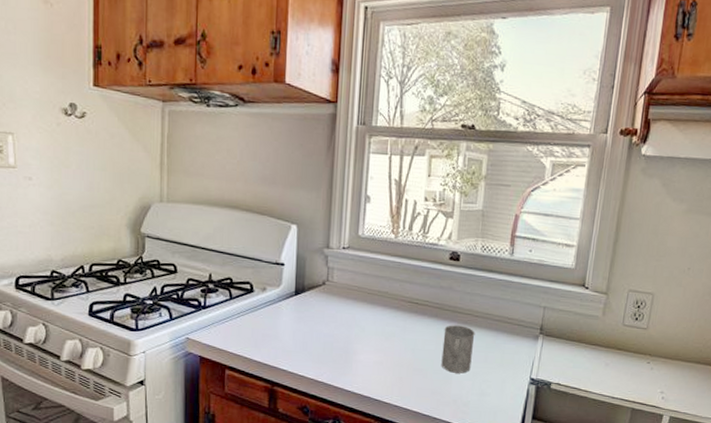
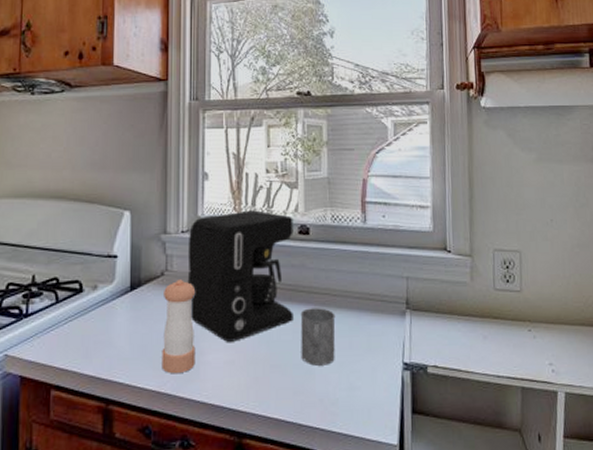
pepper shaker: none [319,289,353,368] -> present [161,279,196,374]
coffee maker: none [345,234,446,347] -> present [187,210,293,342]

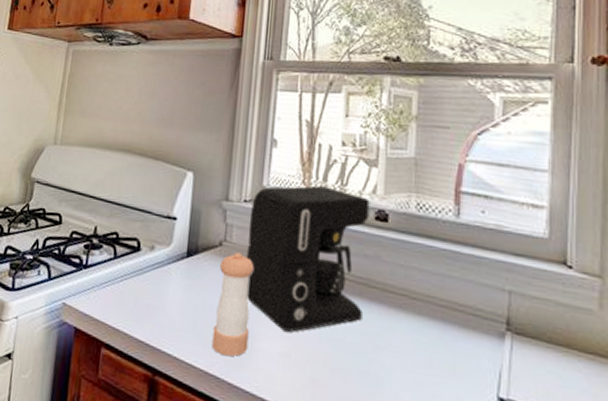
mug: present [300,308,336,366] -> none [368,308,414,381]

